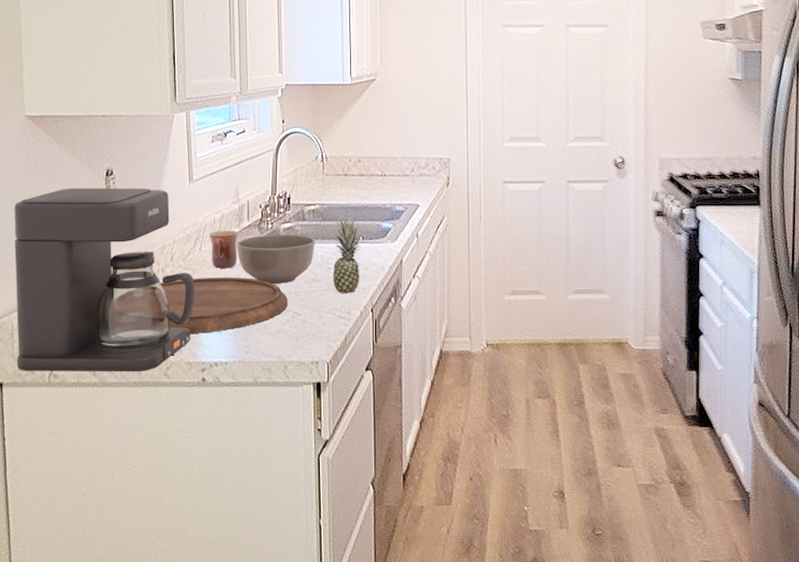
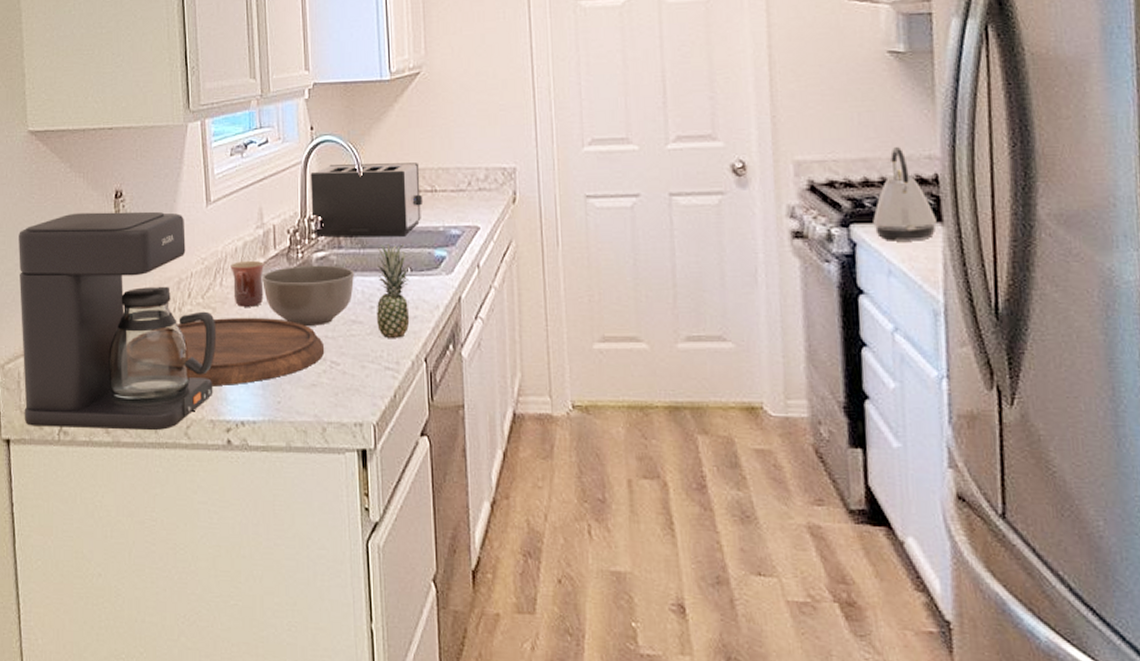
toaster: none [280,152,375,212] -> present [310,163,423,237]
kettle: none [713,149,756,219] -> present [873,146,937,241]

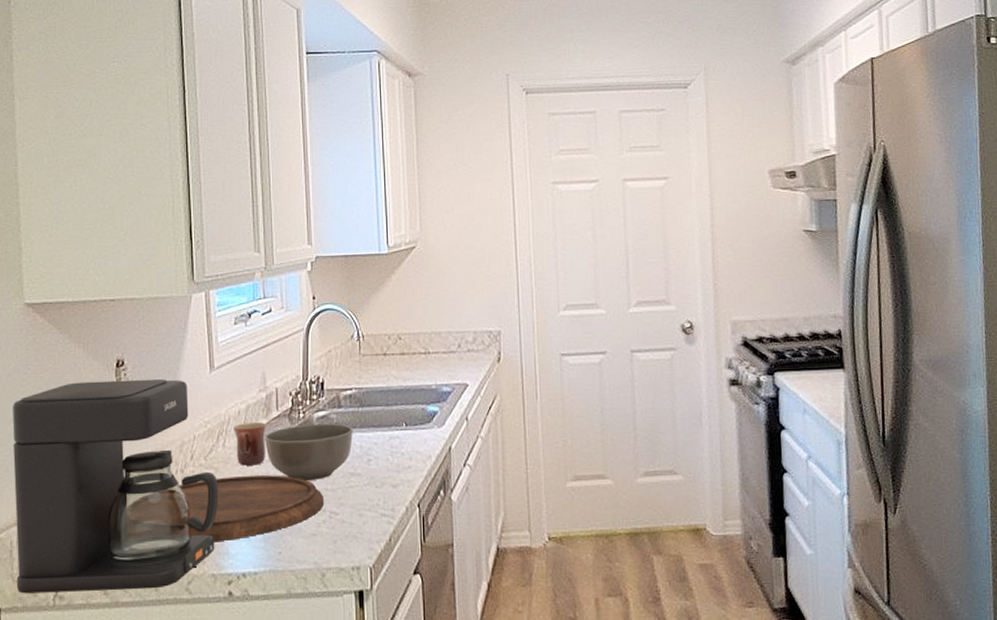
toaster: present [310,163,423,237] -> none [312,328,418,397]
fruit: present [376,244,410,338] -> none [373,401,405,487]
kettle: present [873,146,937,241] -> none [792,307,840,386]

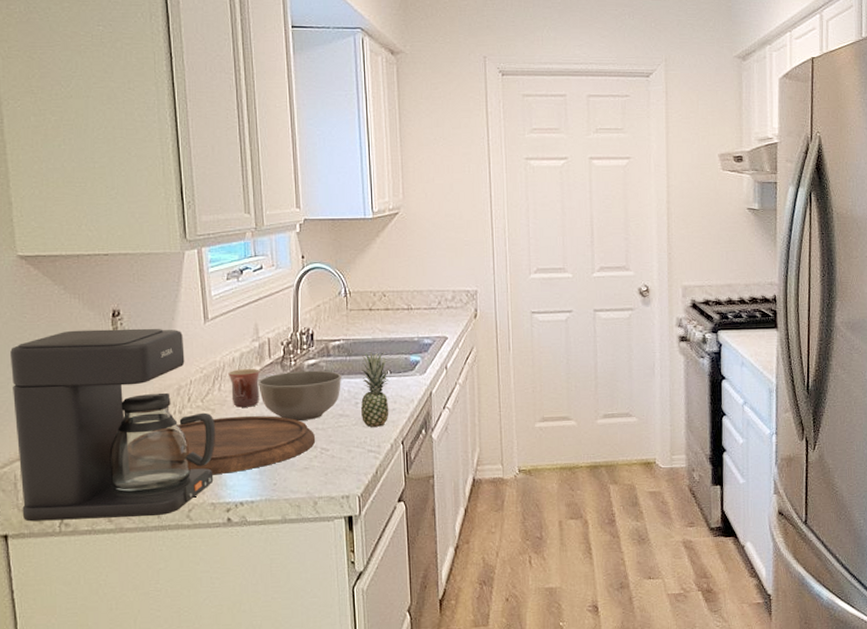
fruit: none [373,401,405,487] -> present [360,352,390,427]

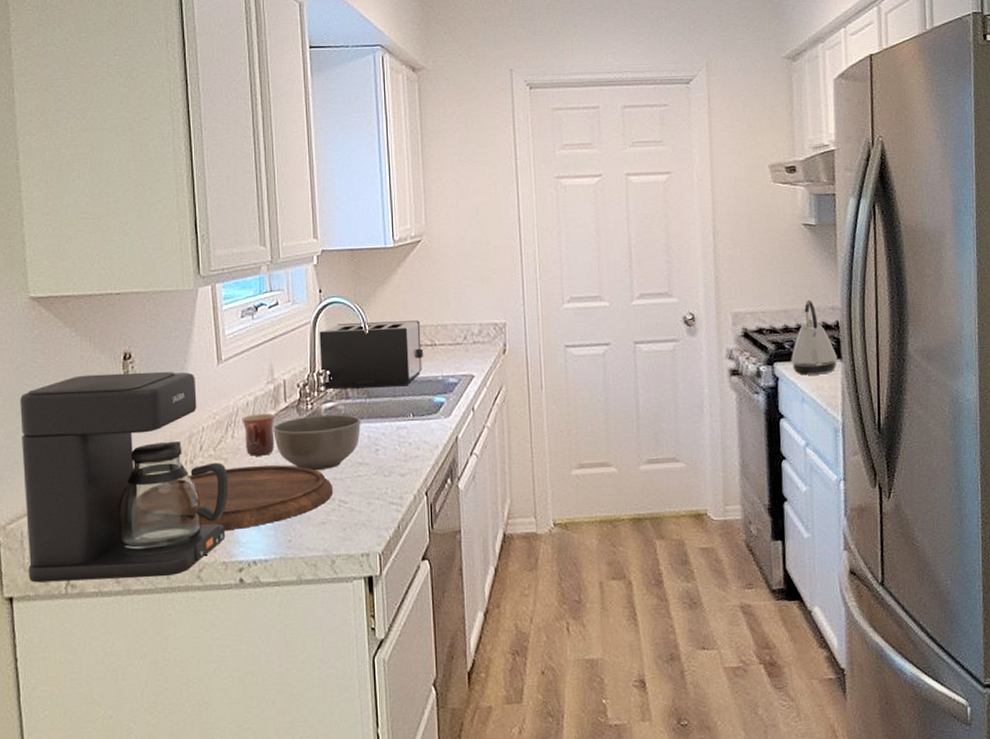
toaster: none [302,286,401,347] -> present [319,320,424,389]
fruit: present [360,352,390,427] -> none [381,393,412,476]
kettle: none [733,276,774,342] -> present [791,299,837,375]

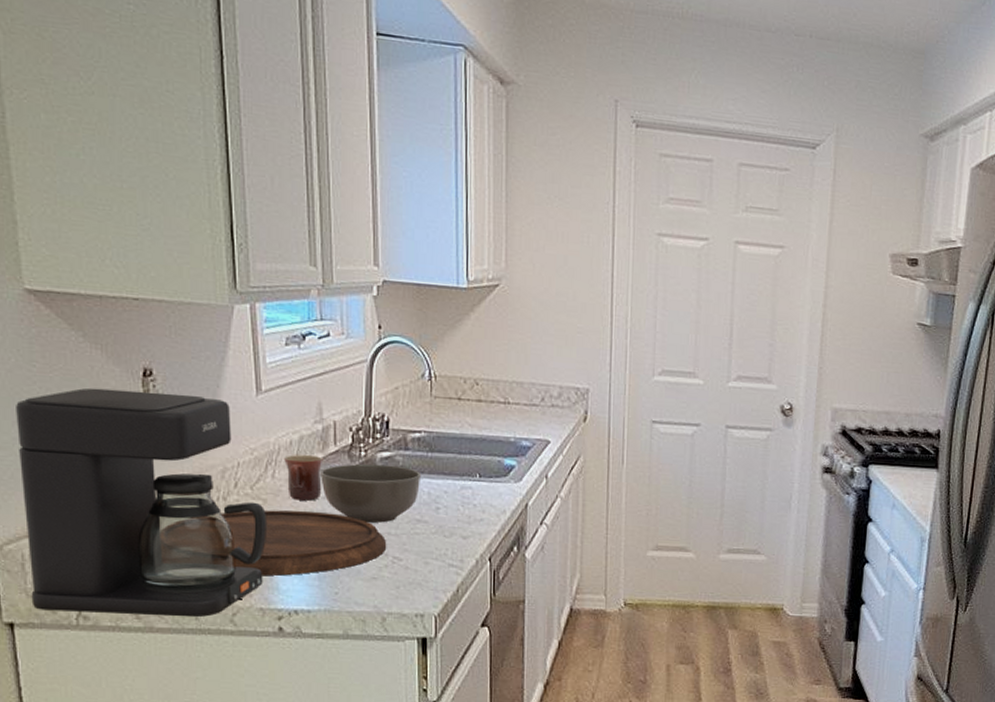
toaster: present [319,320,424,389] -> none [376,367,496,444]
kettle: present [791,299,837,375] -> none [887,404,934,483]

